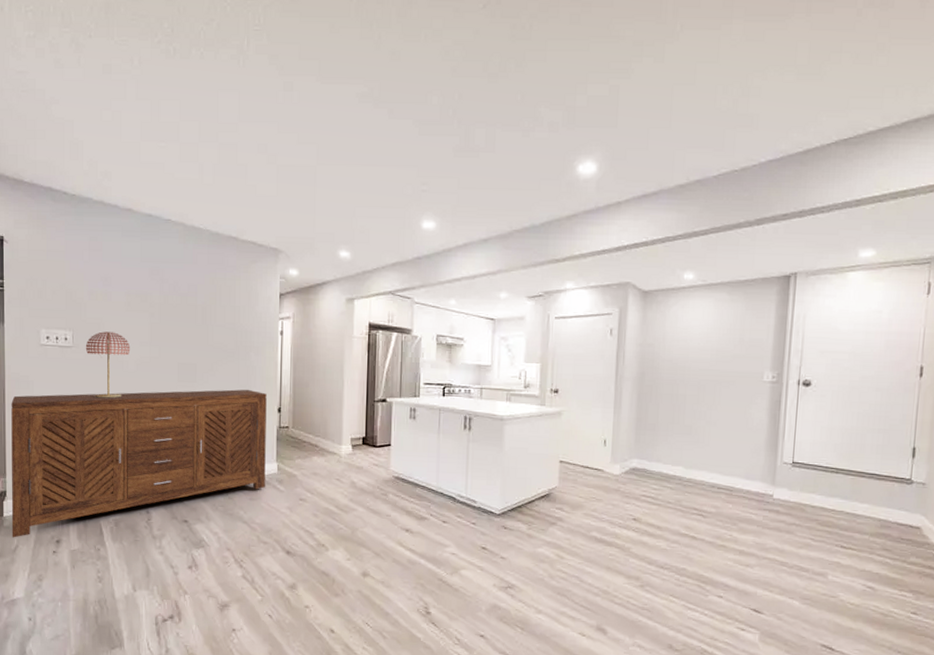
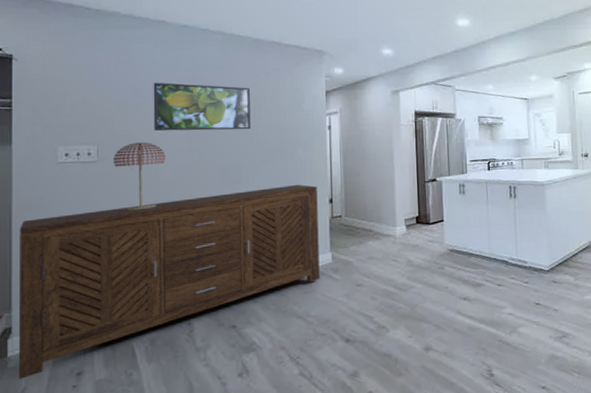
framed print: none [120,272,207,328] -> present [153,82,251,131]

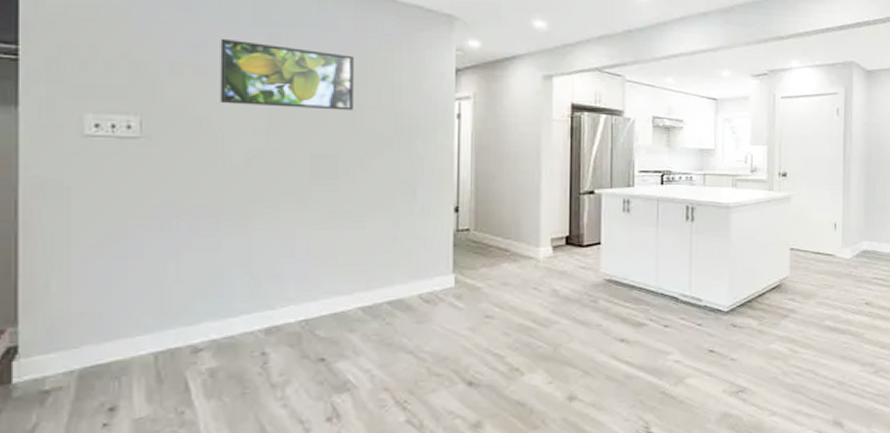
sideboard: present [18,185,320,380] -> none [27,187,439,413]
table lamp: present [113,142,166,211] -> none [162,116,237,205]

